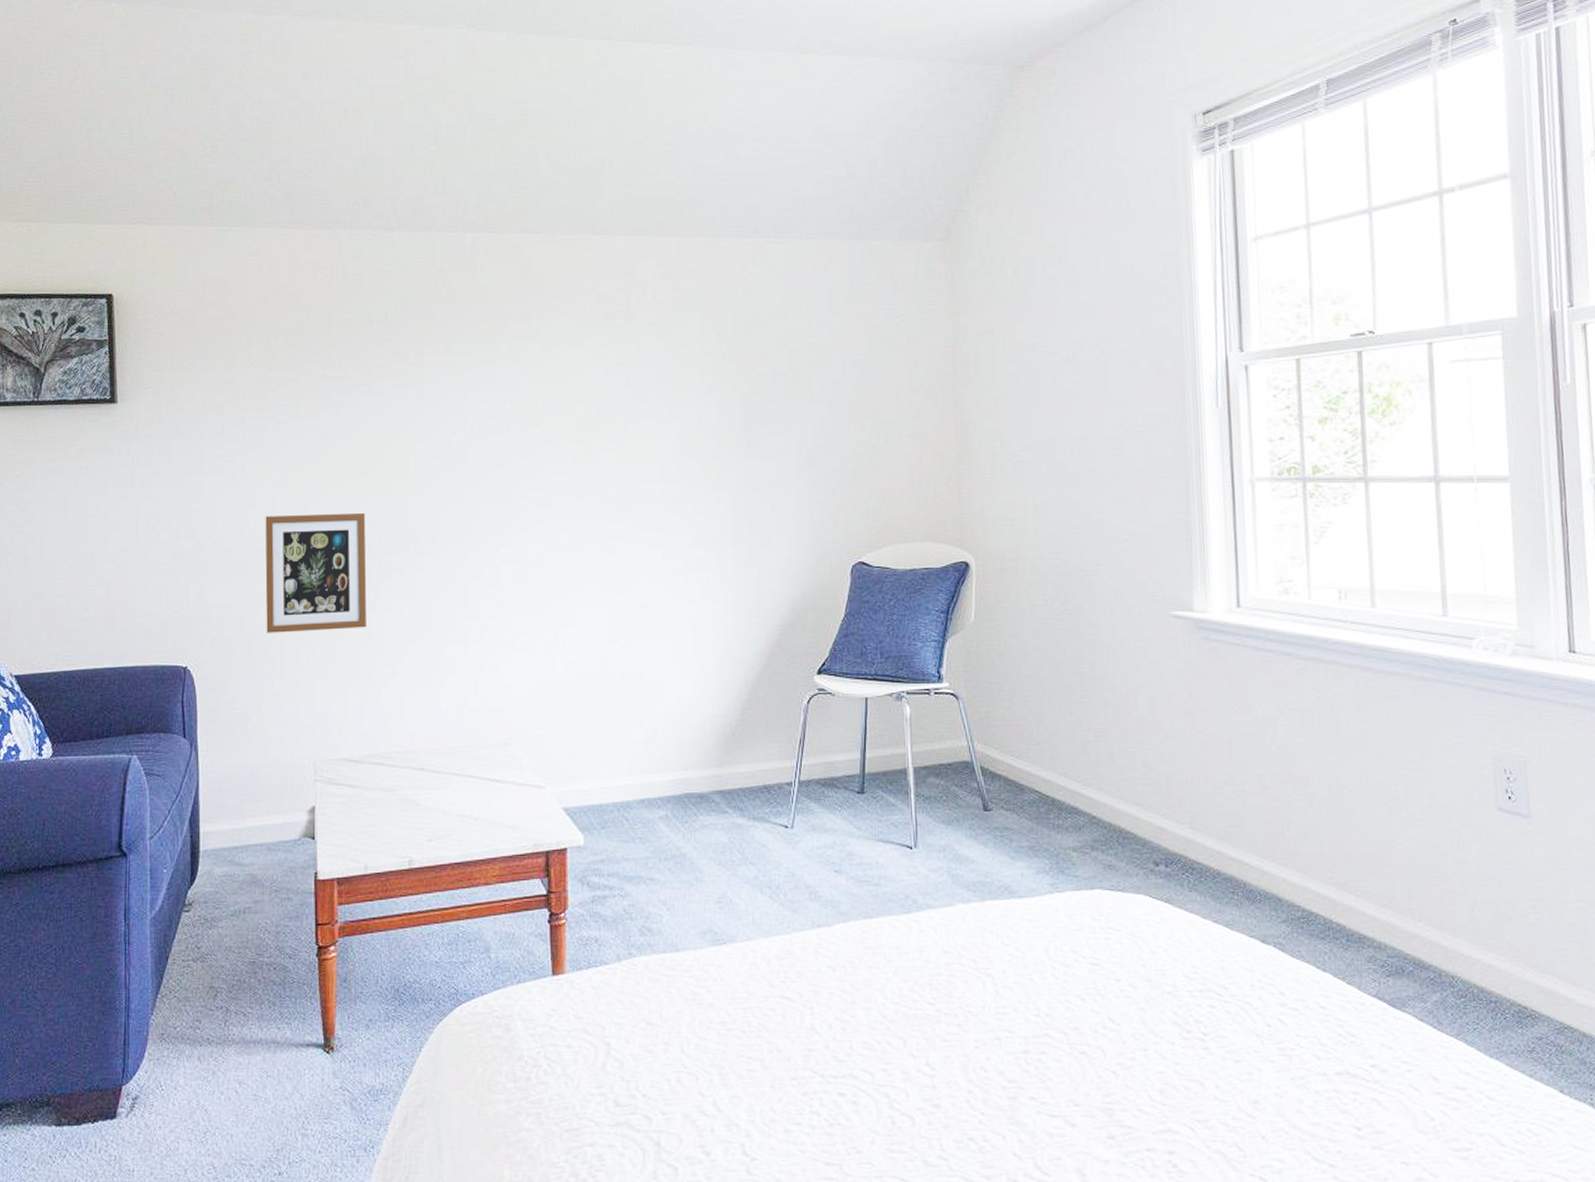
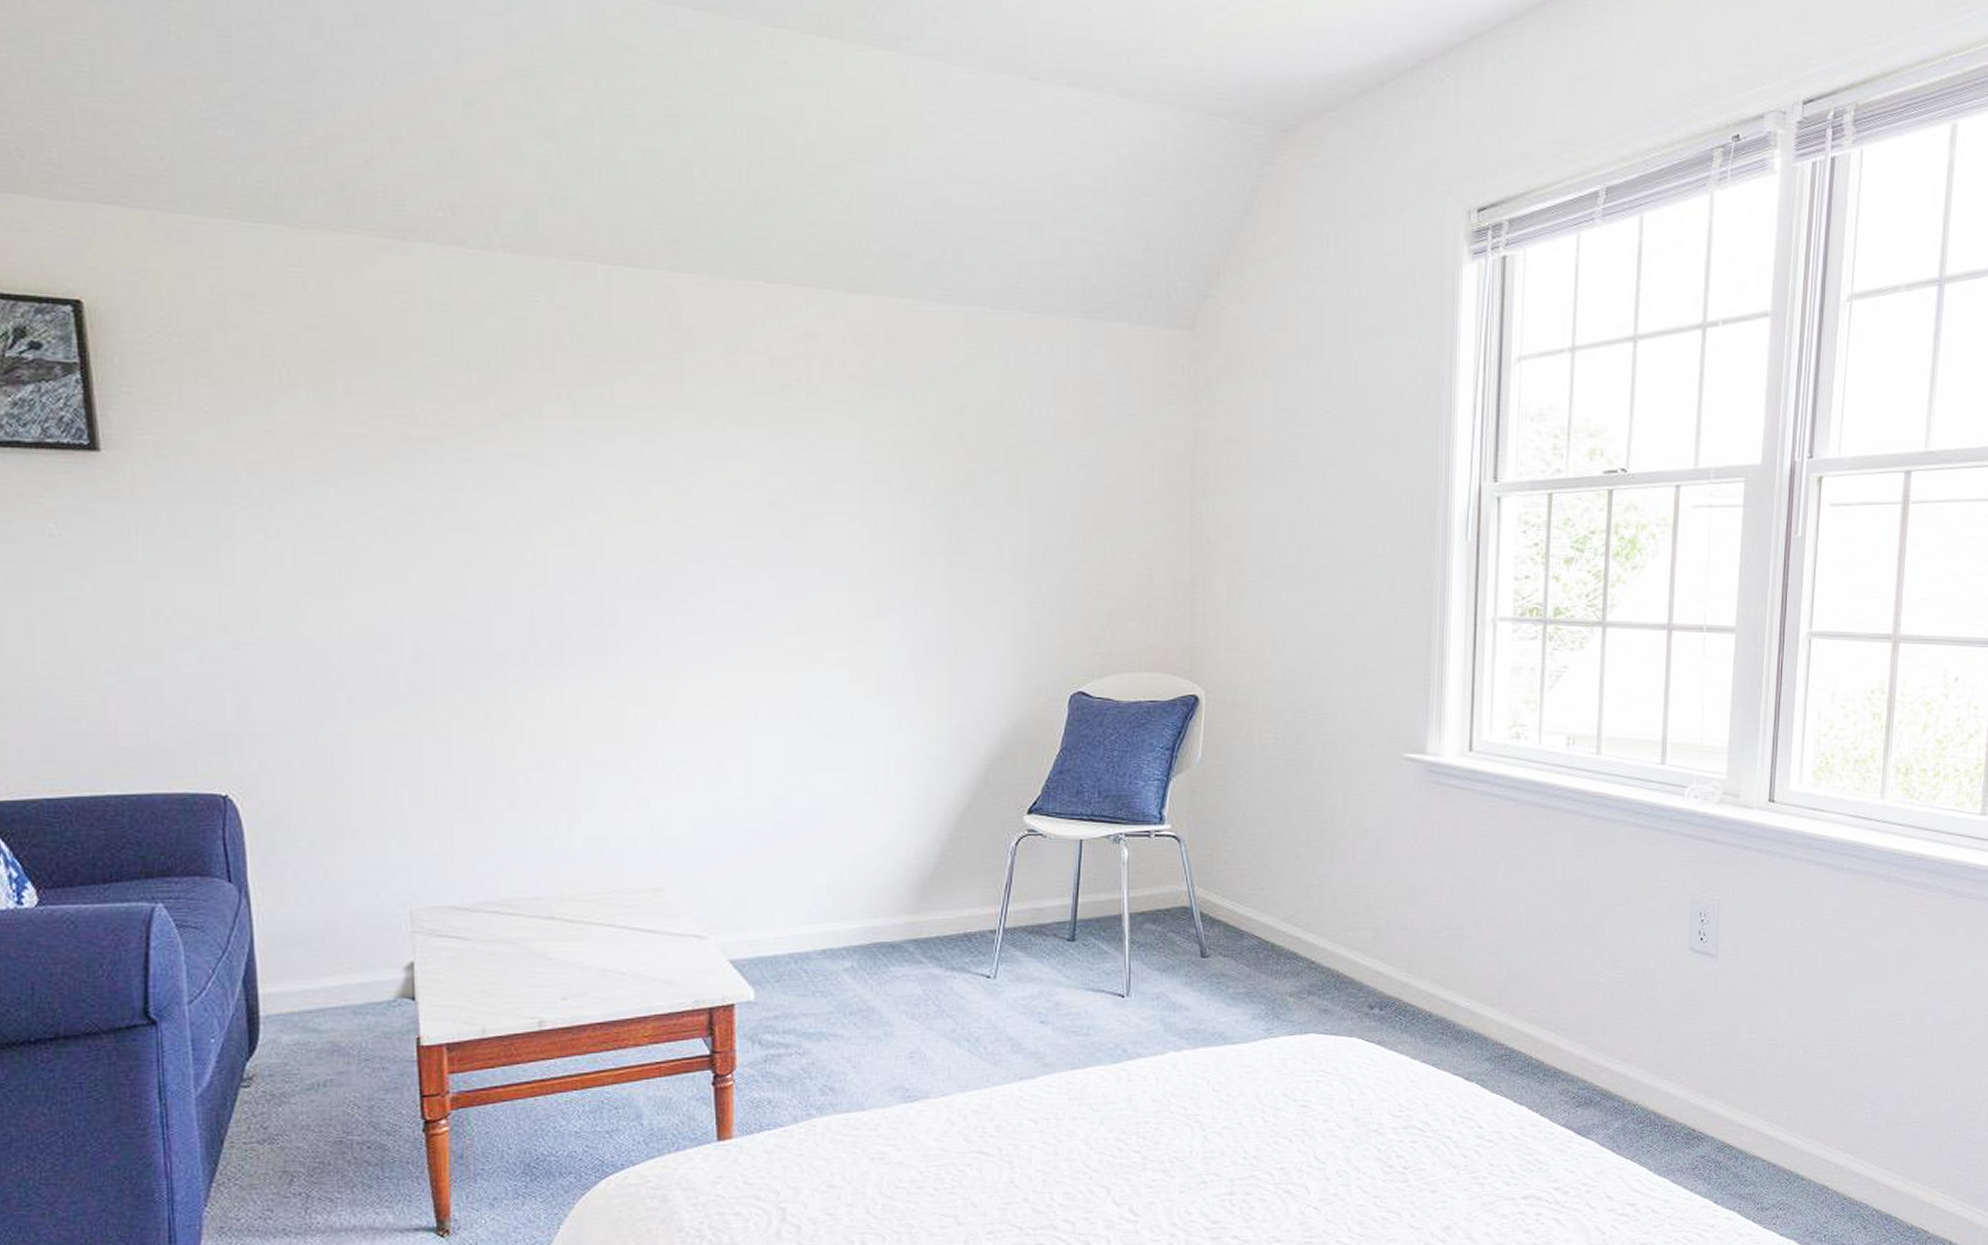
picture frame: present [265,513,367,633] -> none [329,610,475,756]

